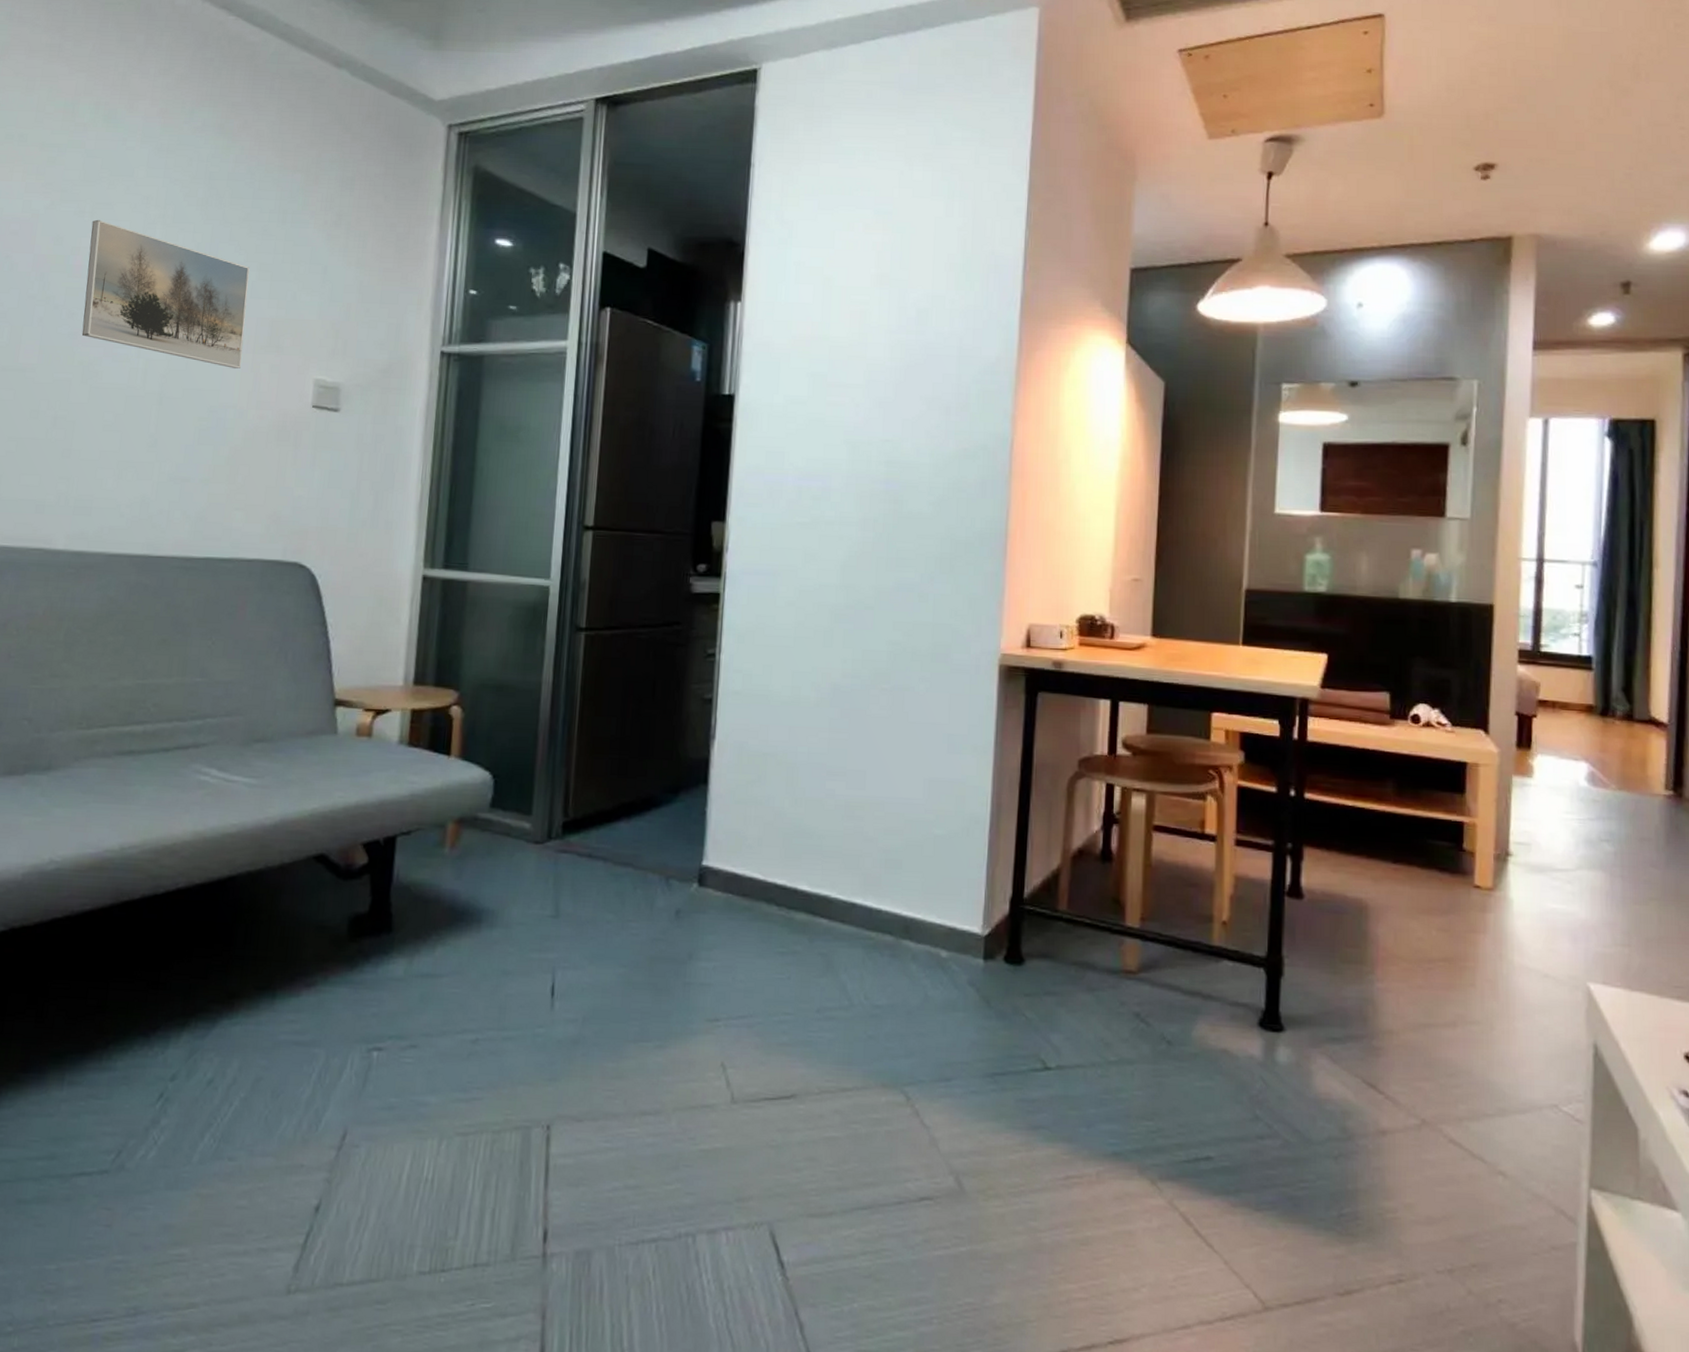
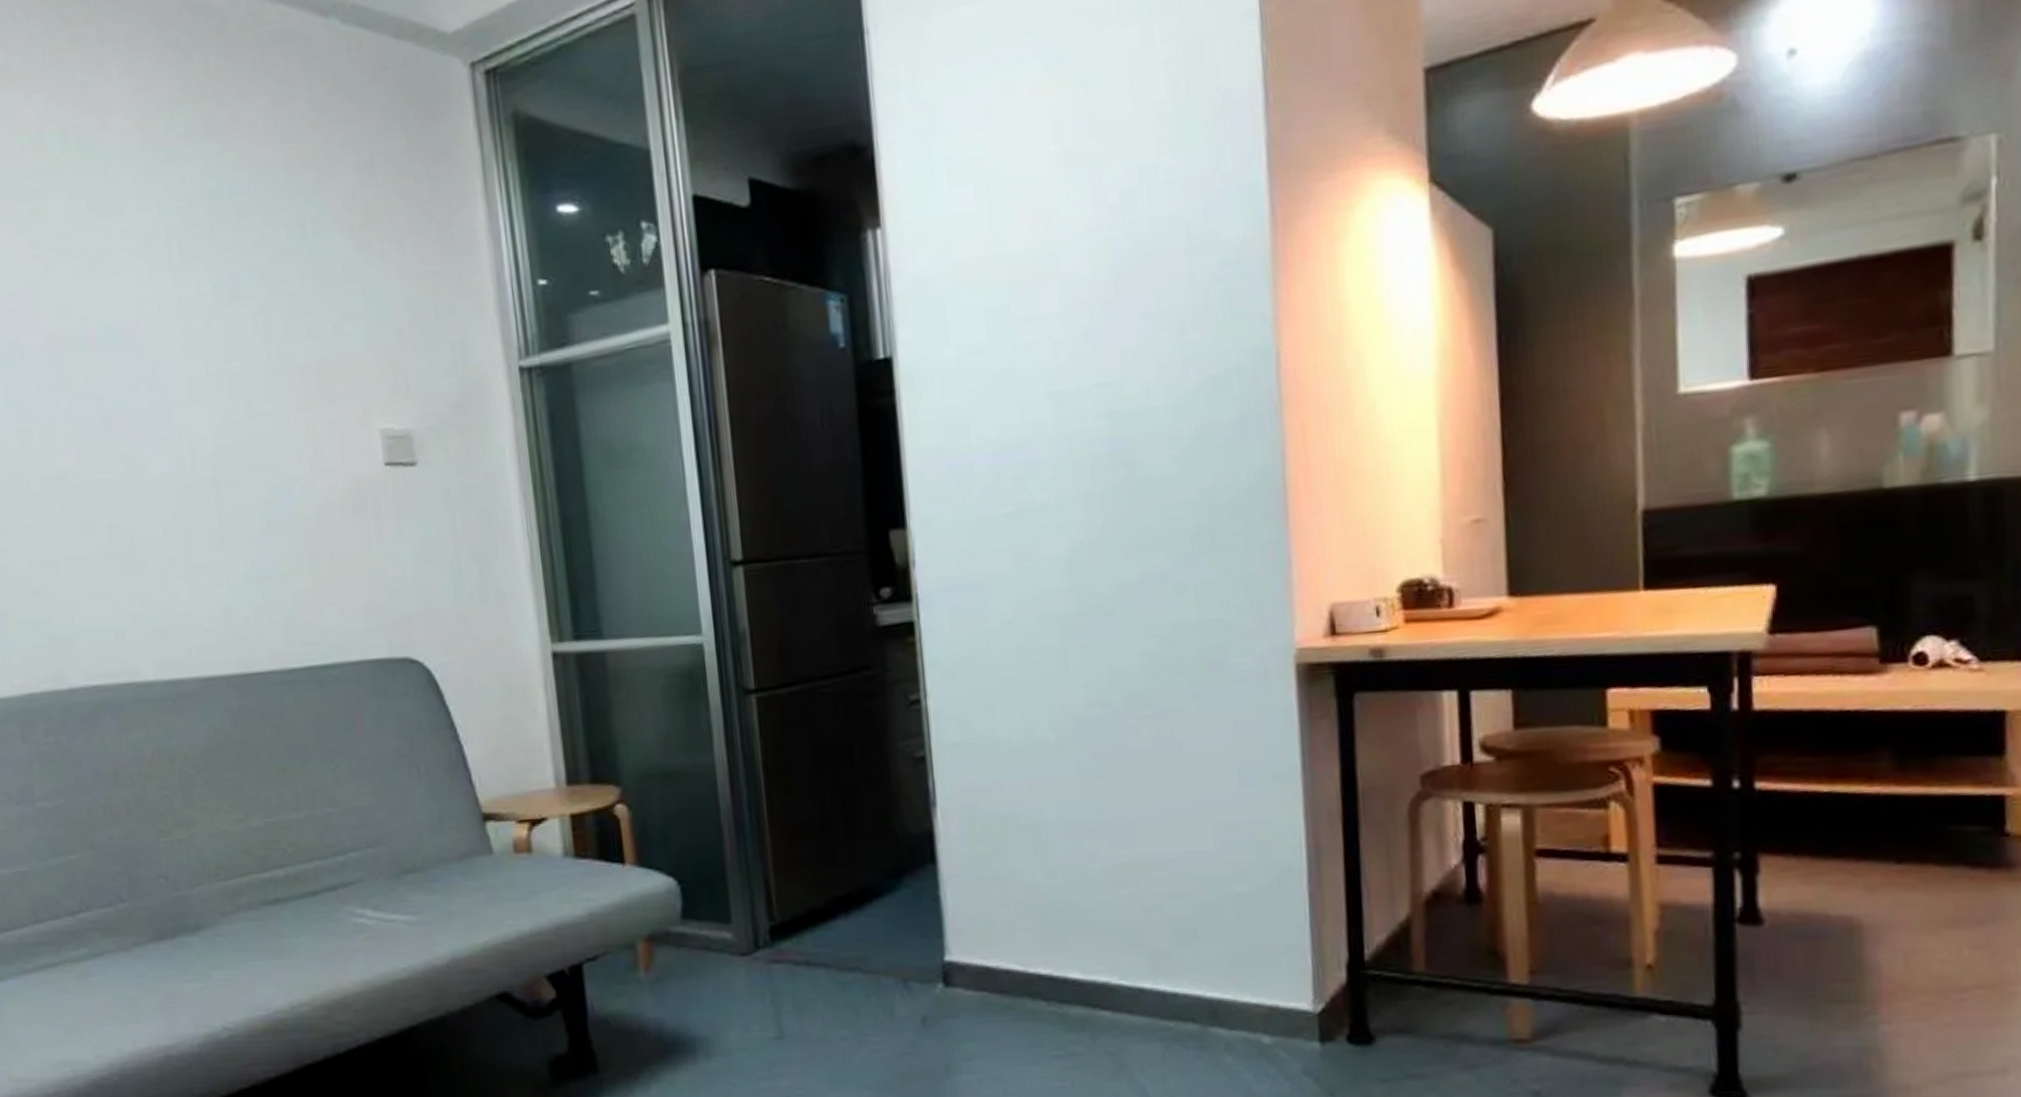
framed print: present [81,219,250,369] -> none [93,276,296,433]

